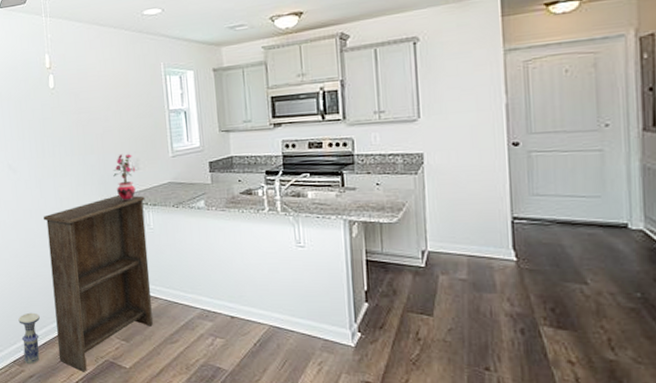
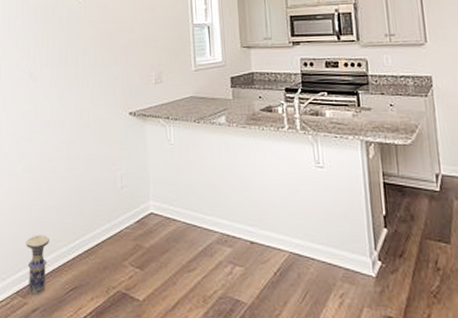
bookshelf: present [43,195,153,372] -> none [62,108,170,305]
potted plant: present [113,153,136,202] -> none [135,65,159,115]

